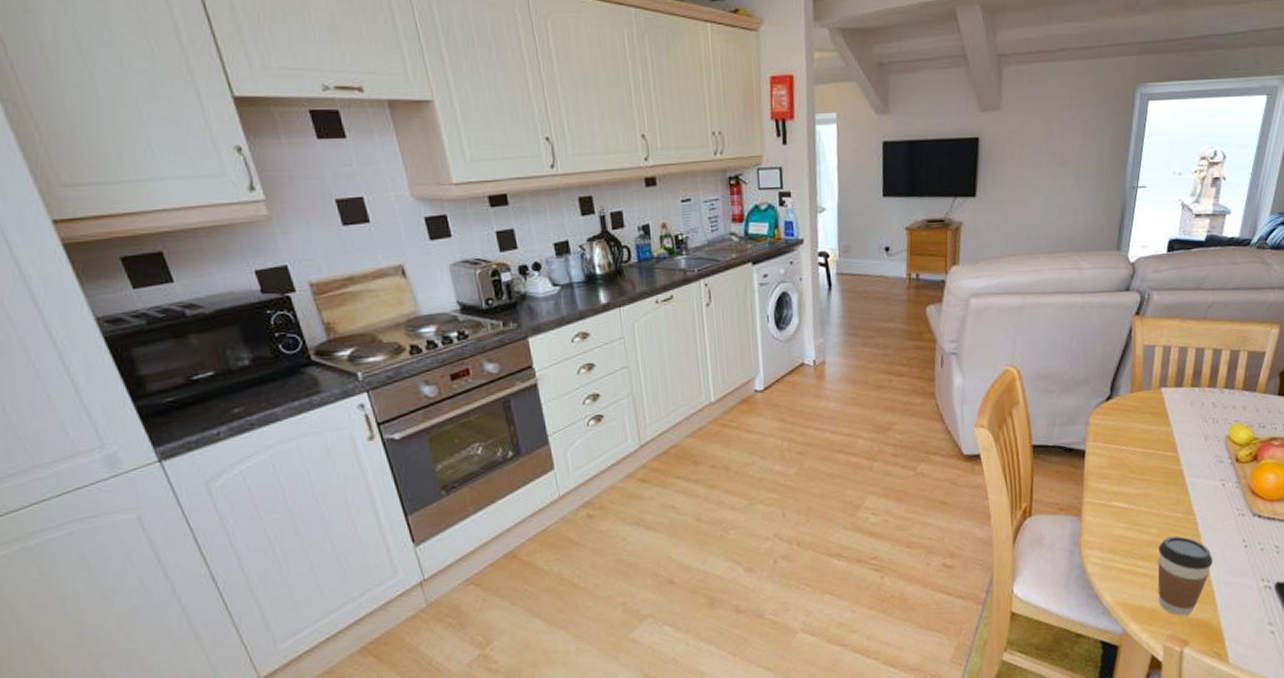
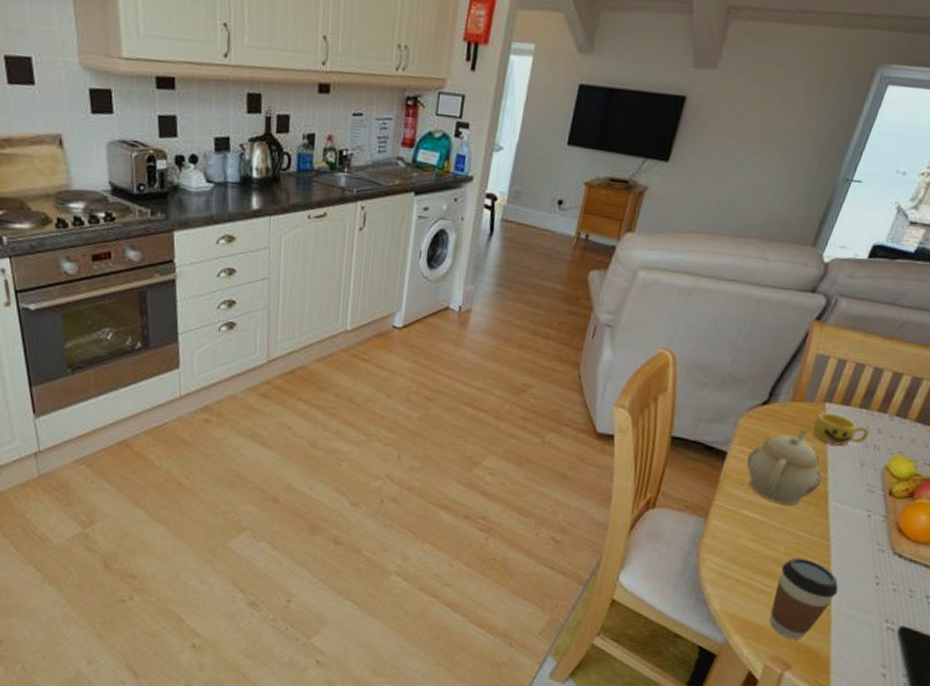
teapot: none [1105,417,1175,490] -> present [747,430,823,506]
cup: none [1155,396,1206,426] -> present [812,412,870,446]

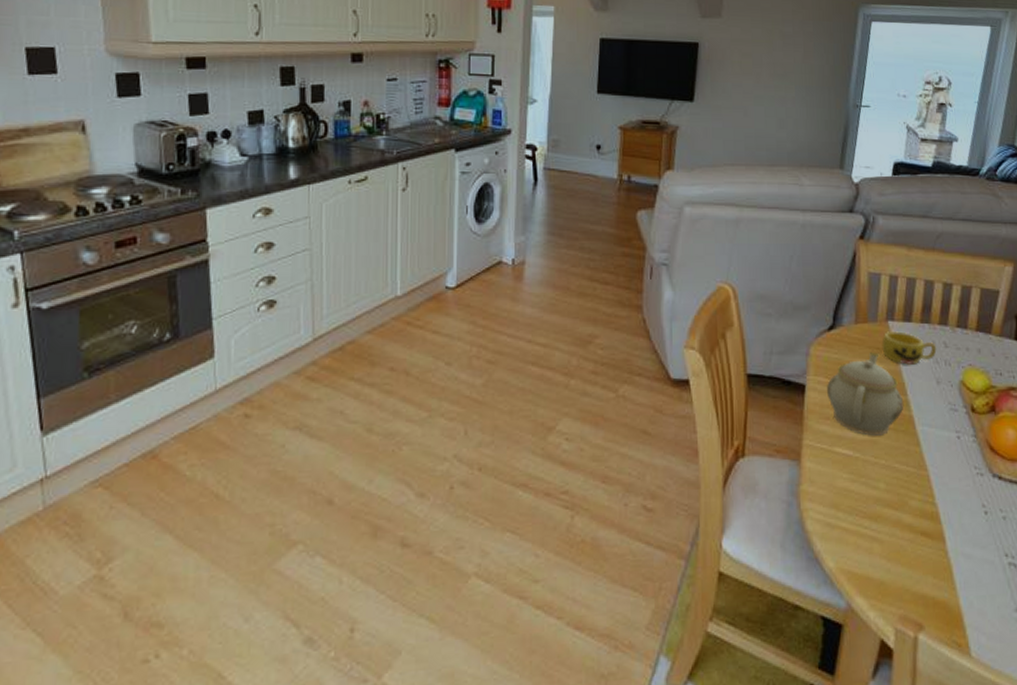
coffee cup: present [769,557,838,640] -> none [887,493,949,593]

